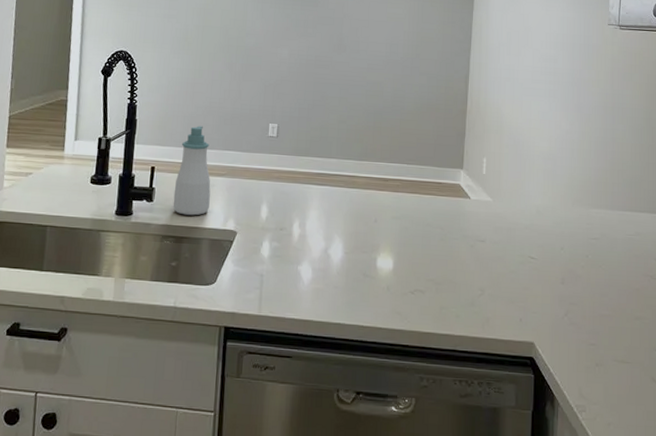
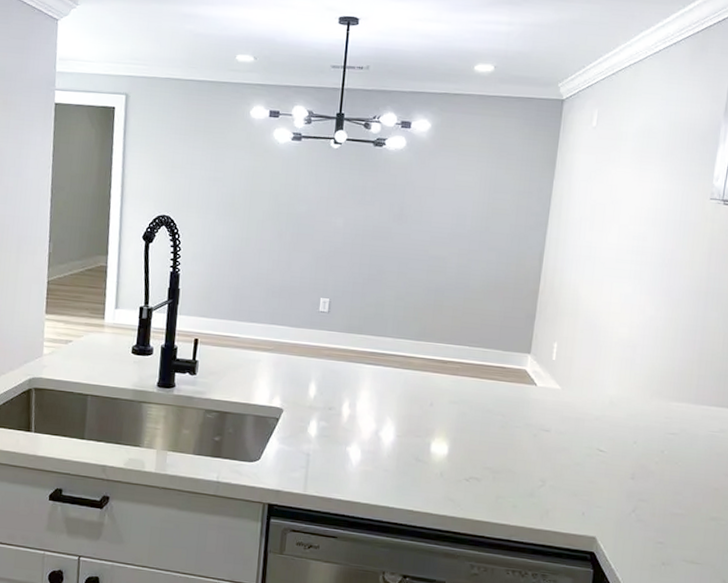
soap bottle: present [172,126,211,216] -> none [216,297,257,391]

